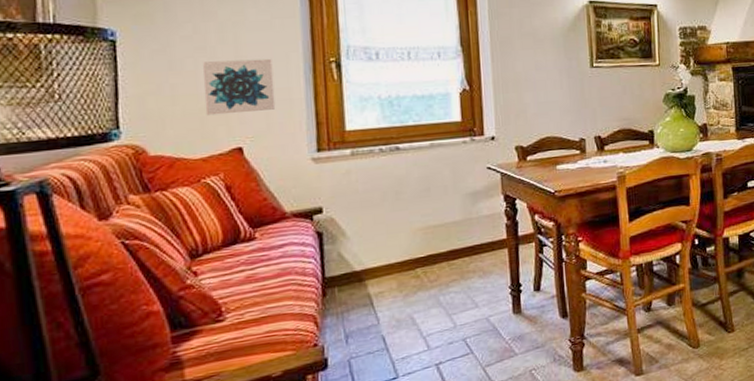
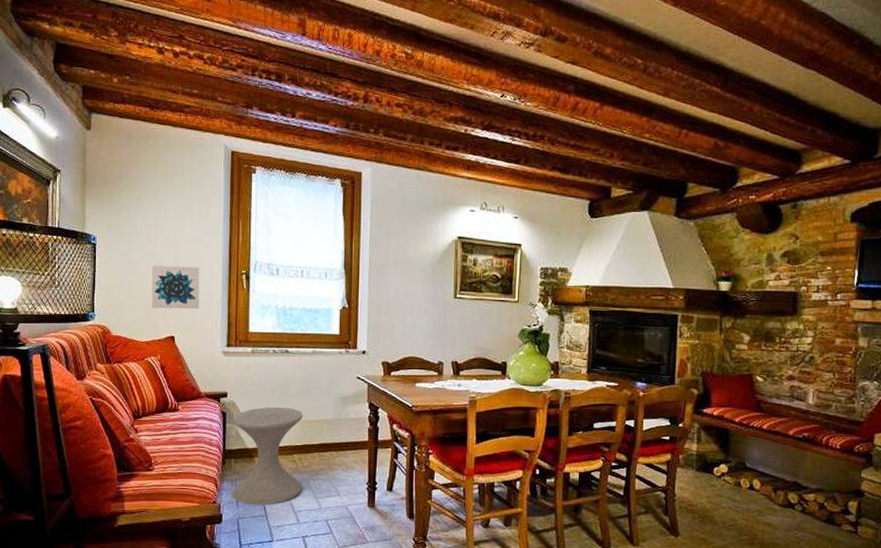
side table: none [331,214,430,340] -> present [232,406,303,506]

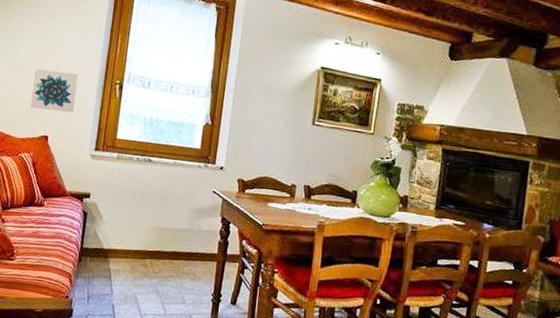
side table: present [232,406,303,506] -> none [84,211,159,306]

